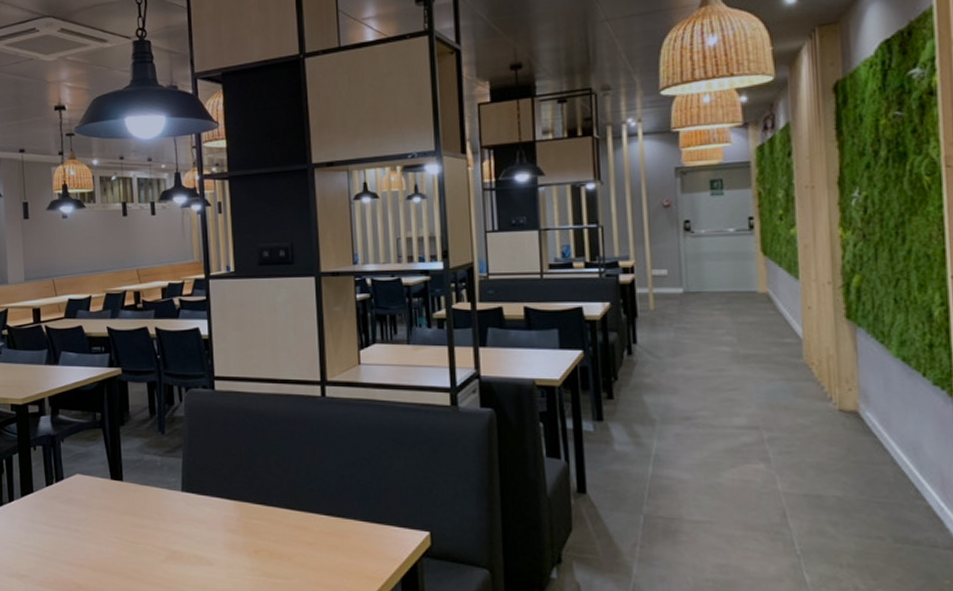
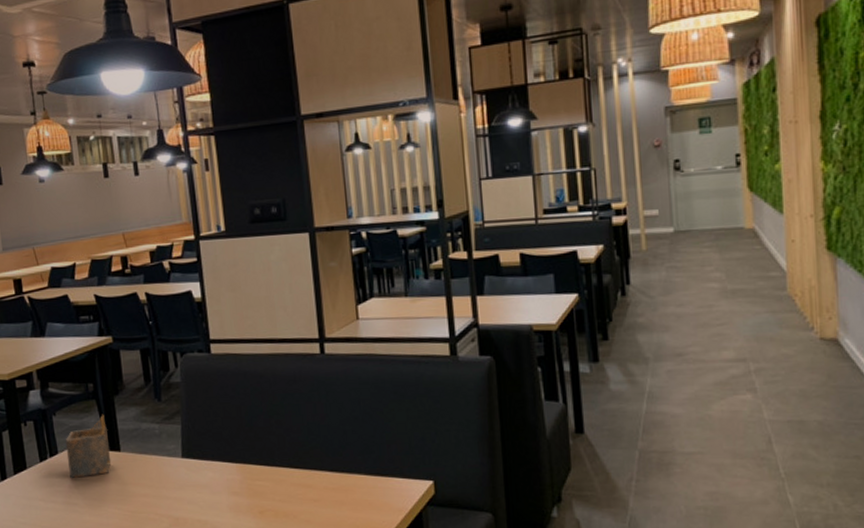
napkin holder: none [71,443,114,505] -> present [65,414,112,478]

